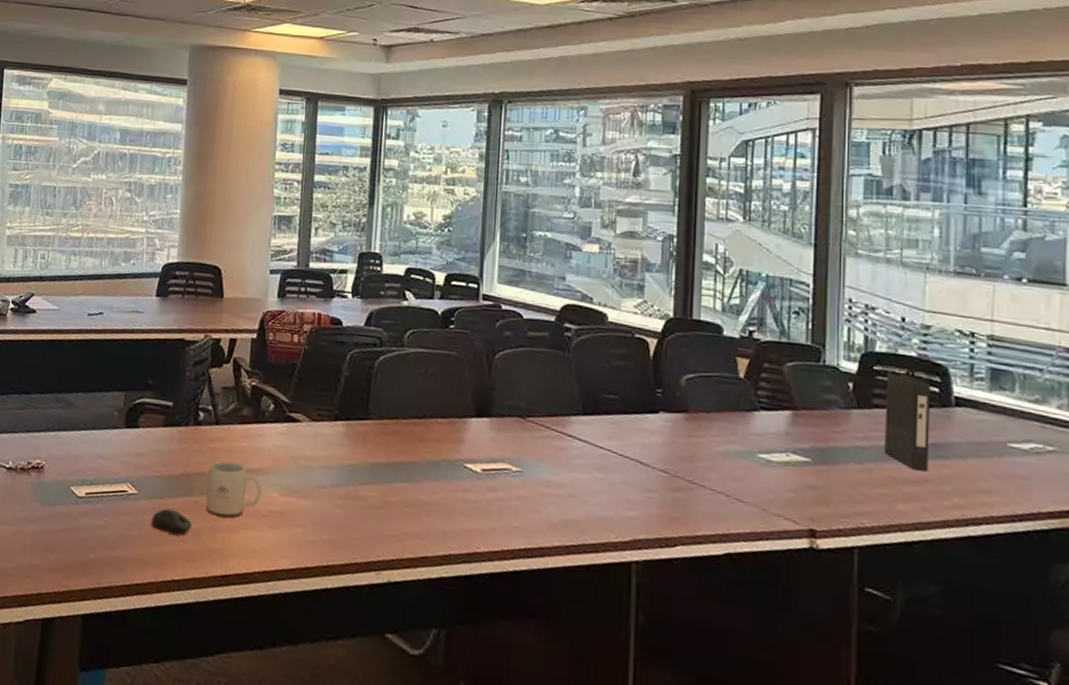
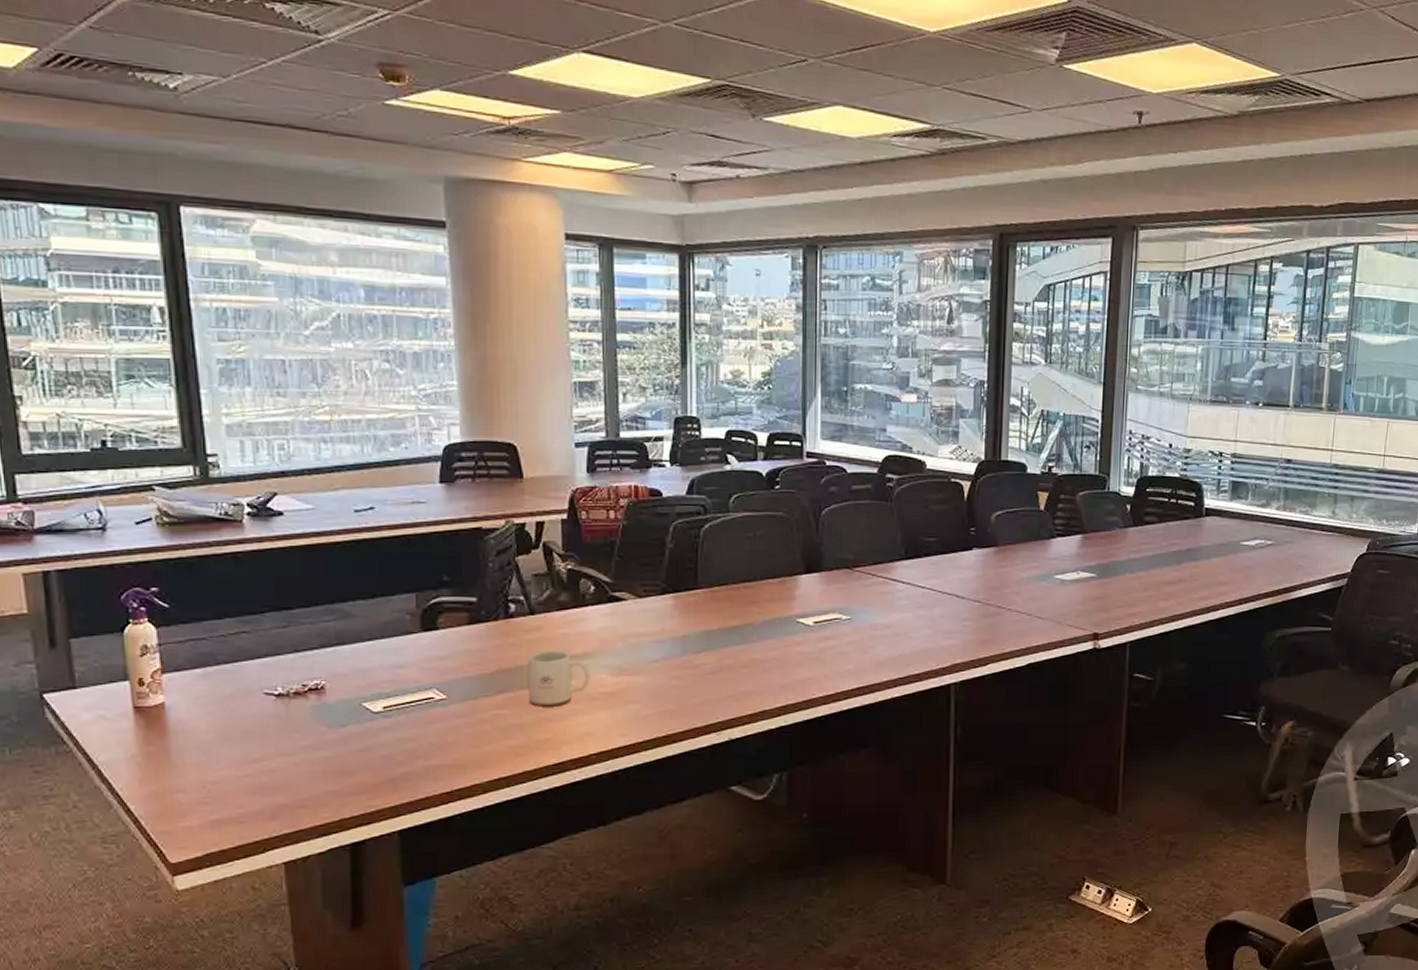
computer mouse: present [151,508,192,535] -> none [467,708,515,733]
binder: present [883,371,931,472] -> none [1151,492,1189,573]

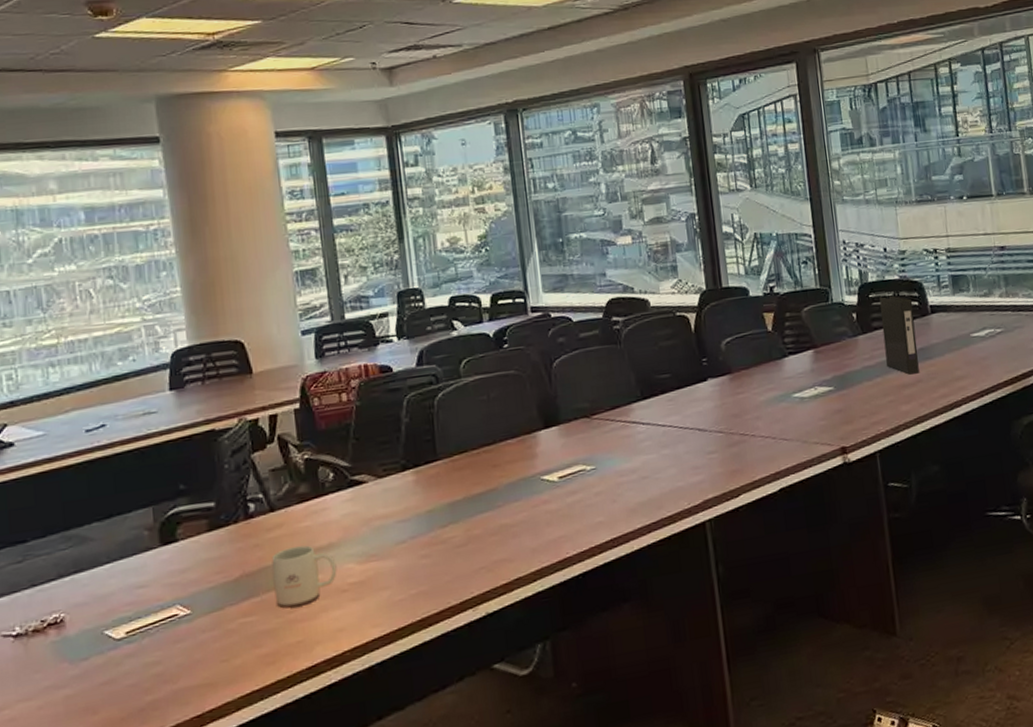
binder: none [1151,492,1189,573] -> present [879,295,920,375]

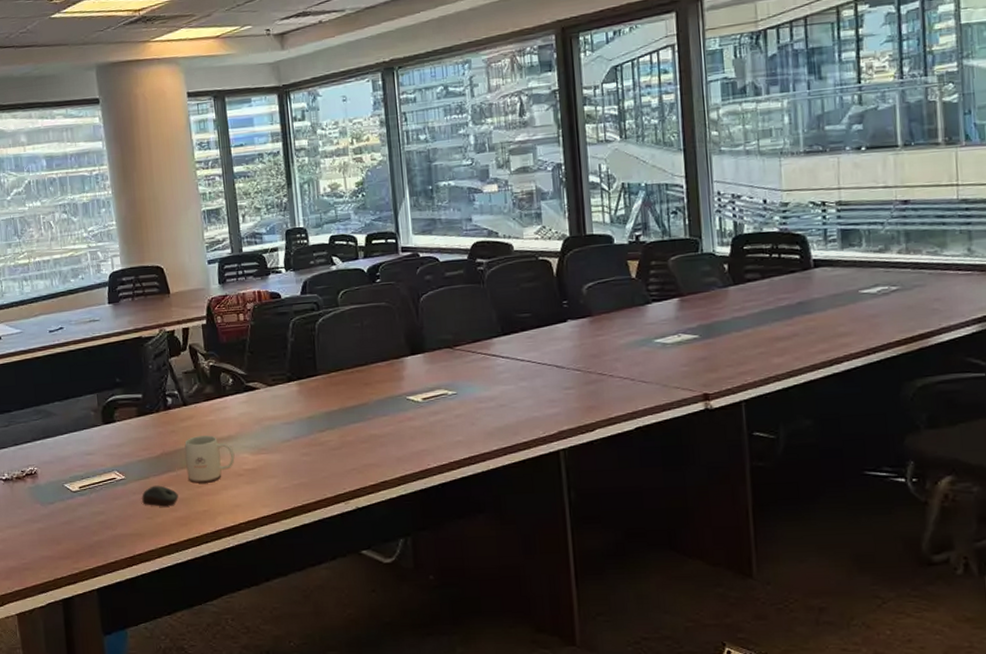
computer mouse: none [214,616,264,645] -> present [142,485,178,507]
binder: present [879,295,920,375] -> none [755,248,796,328]

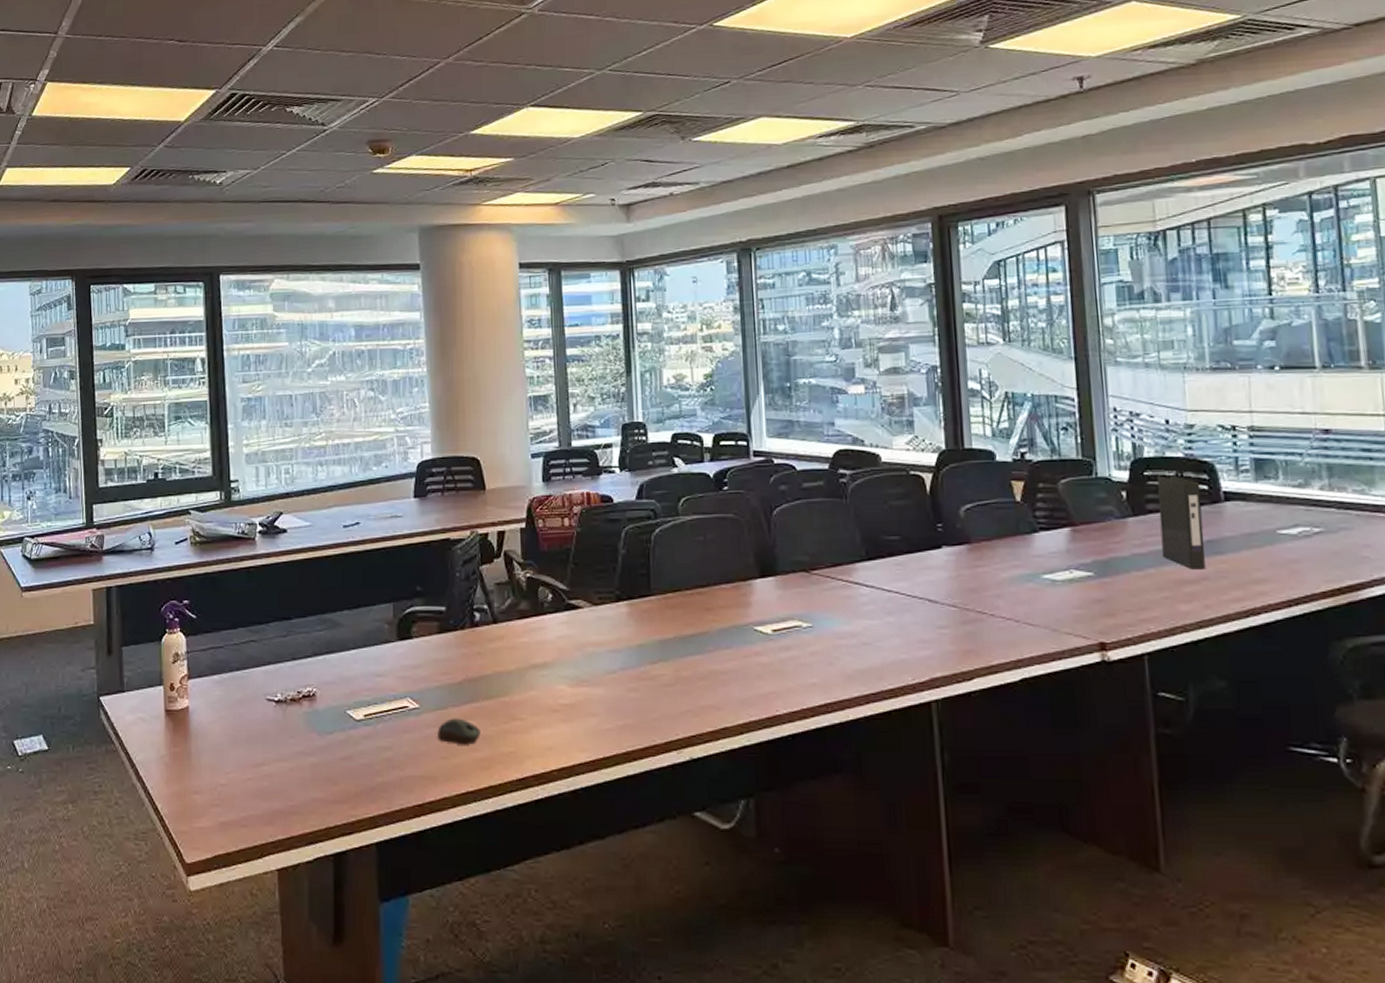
mug: present [184,435,235,484] -> none [490,661,550,718]
binder: none [755,248,796,328] -> present [1157,475,1206,569]

